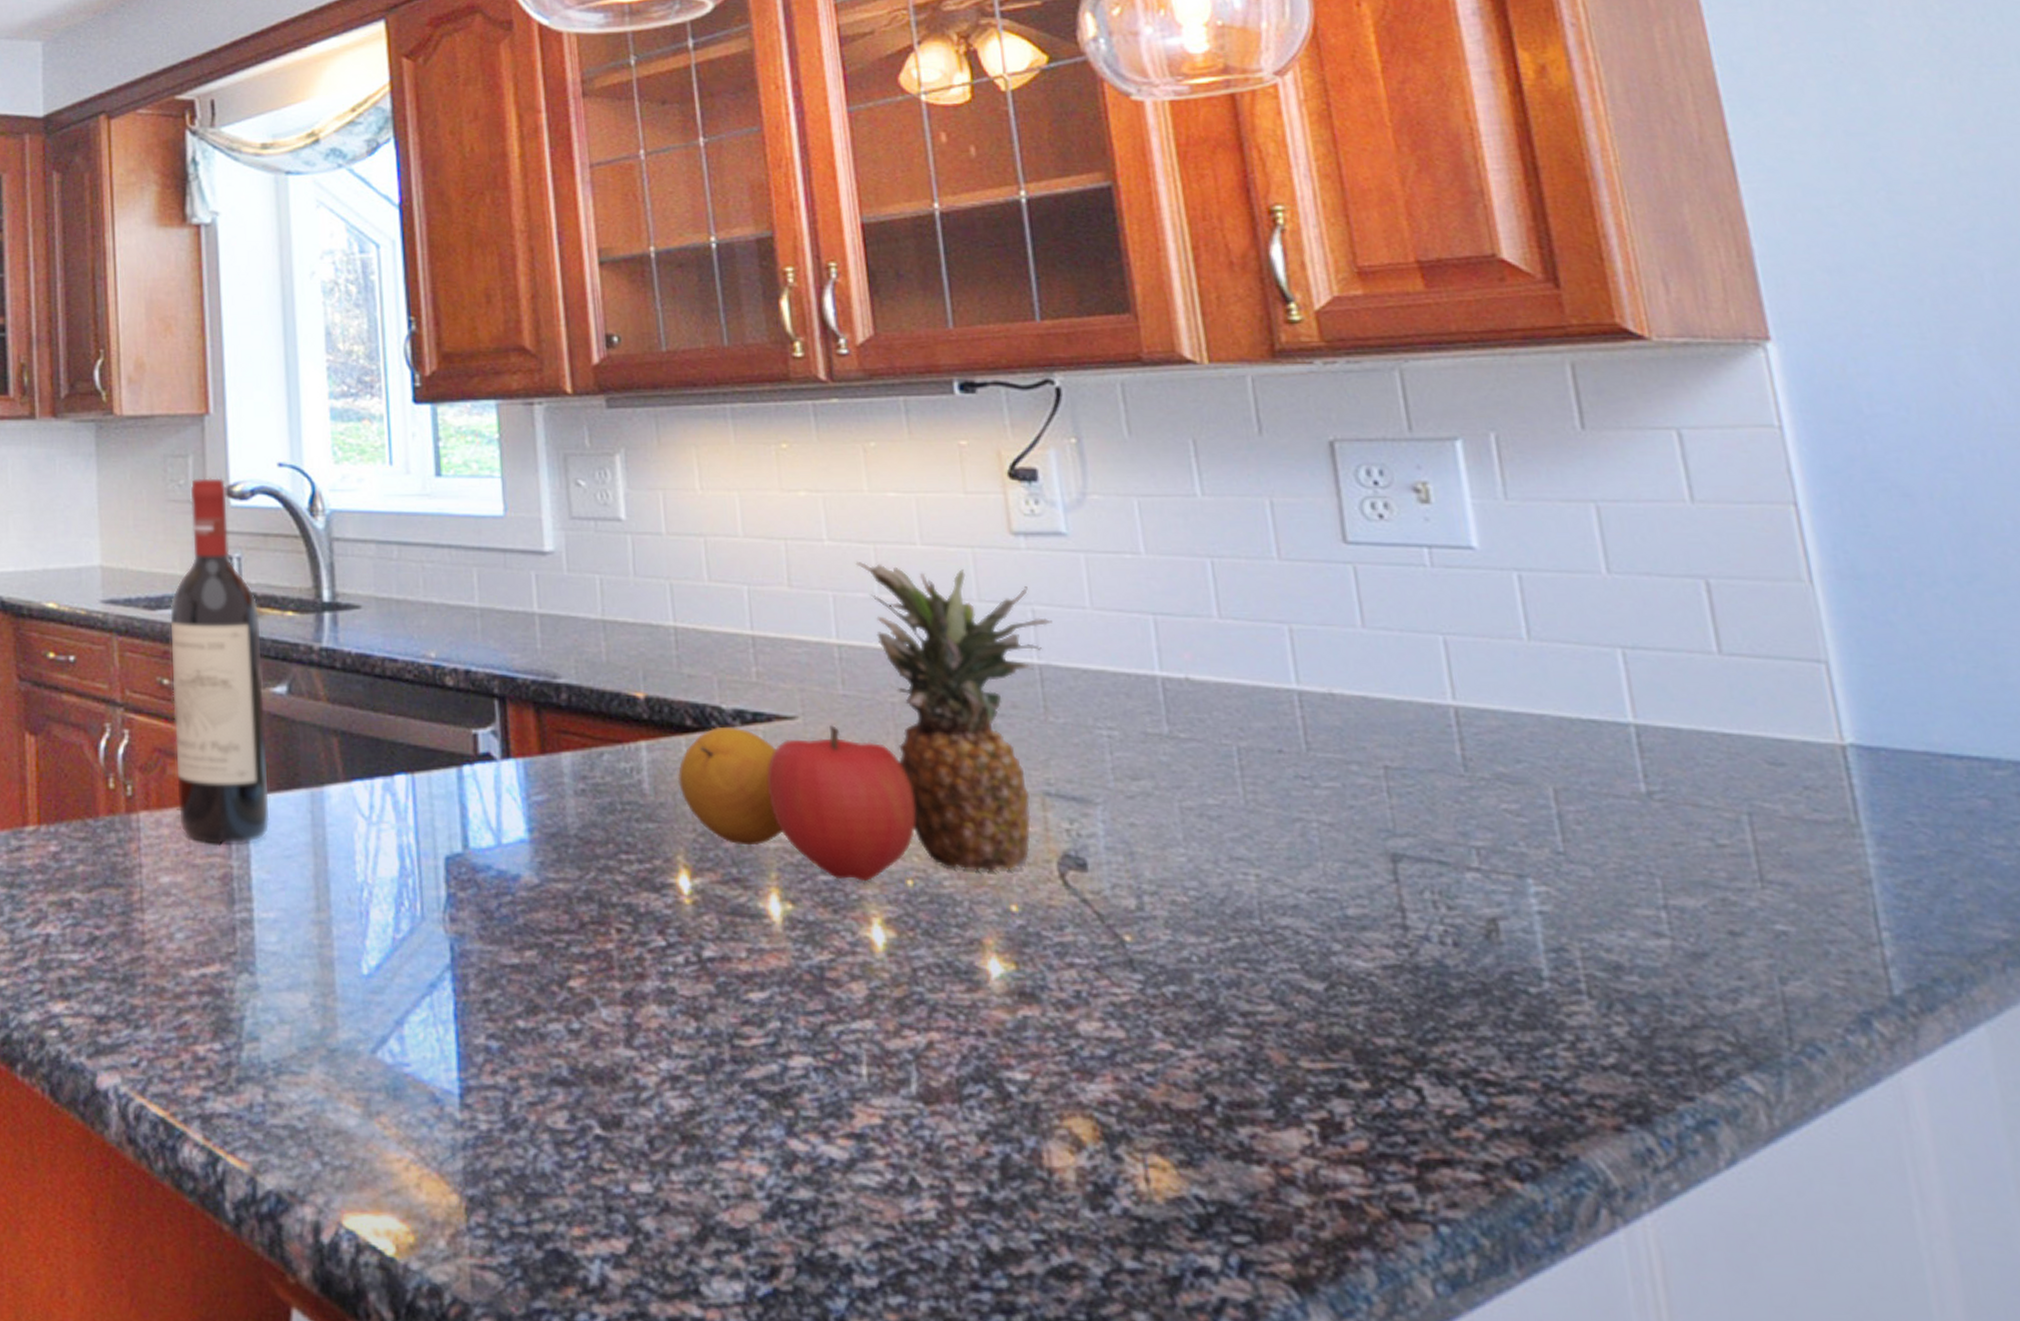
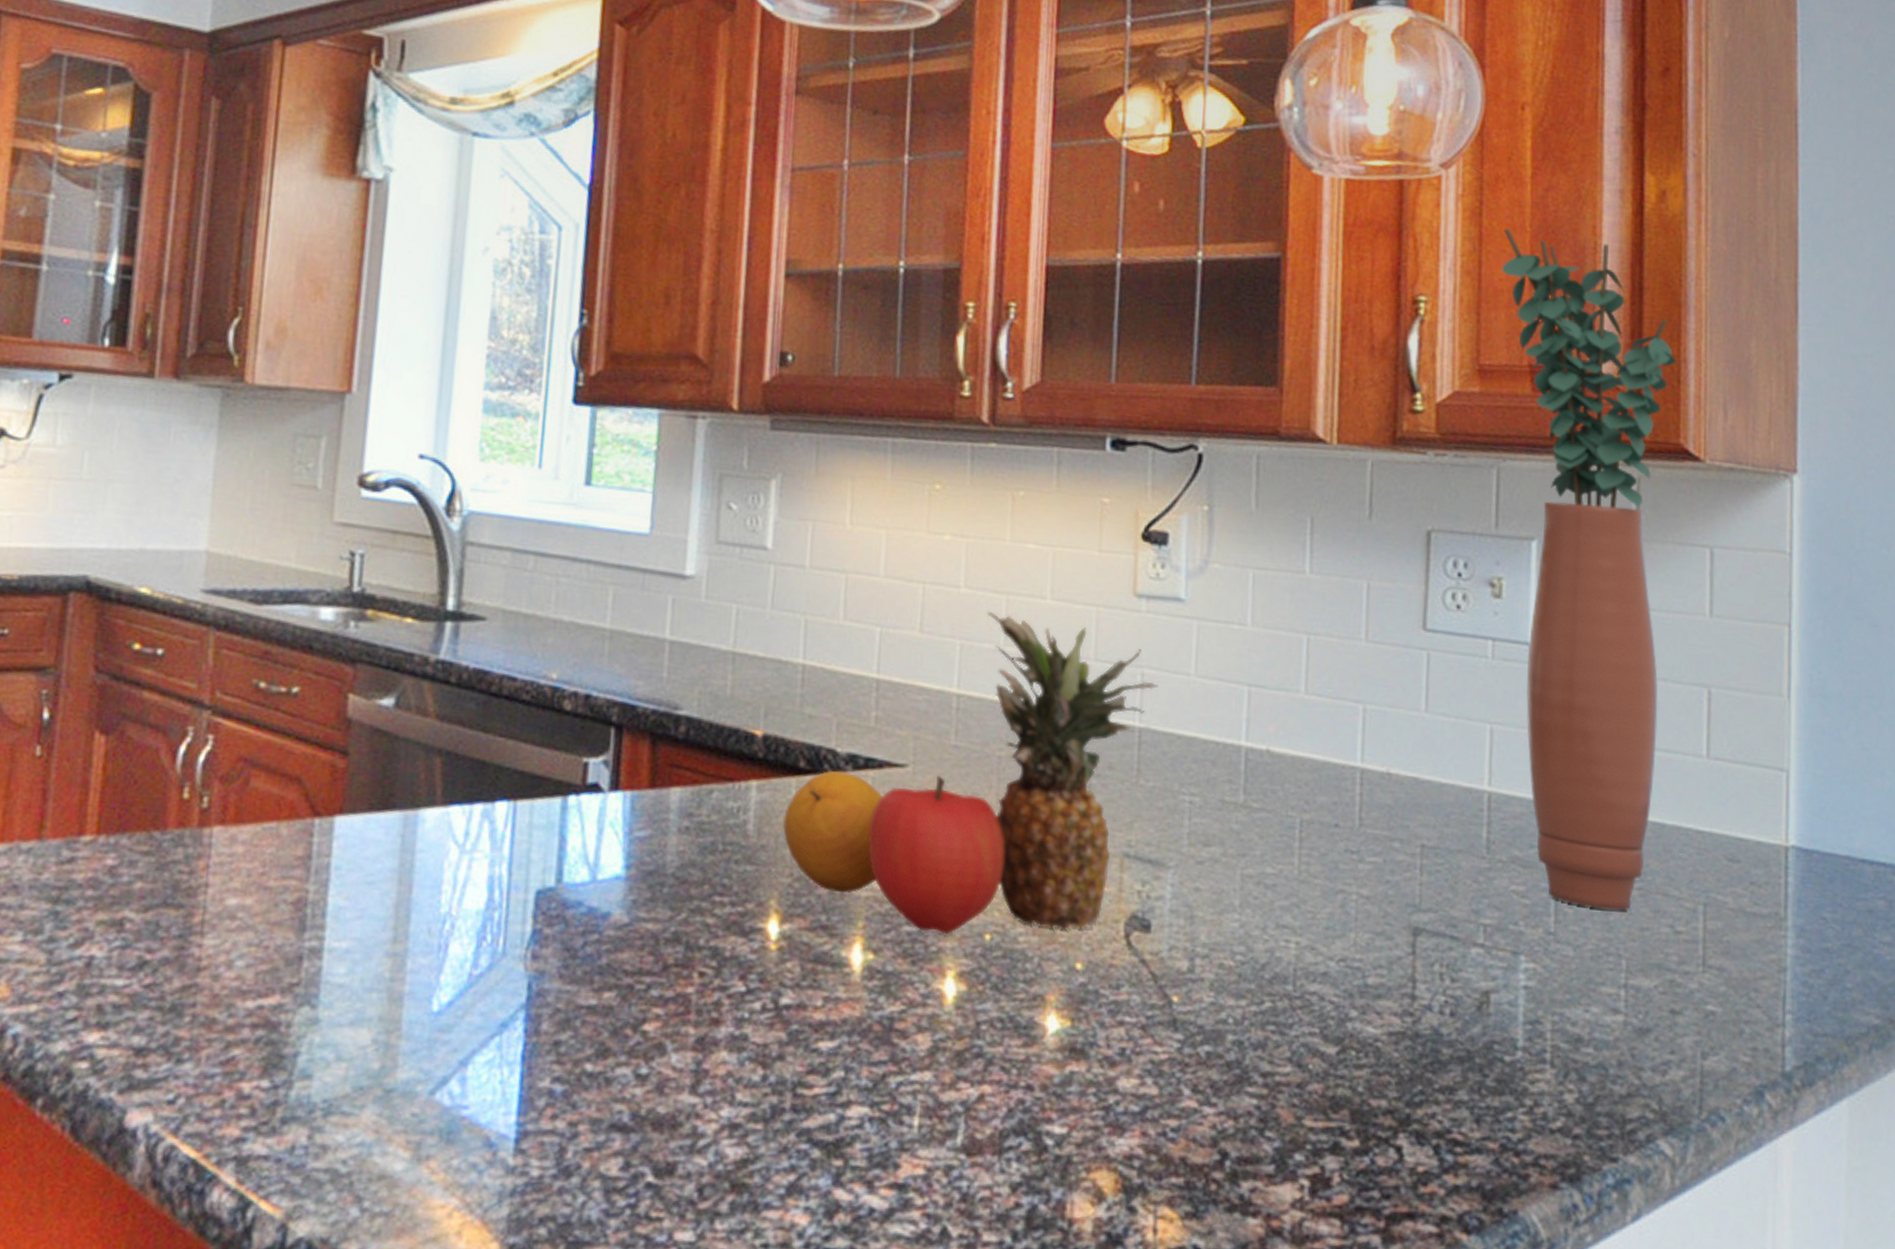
wine bottle: present [170,478,270,843] -> none [257,463,376,866]
vase: none [1360,126,1663,825] -> present [1501,228,1678,911]

